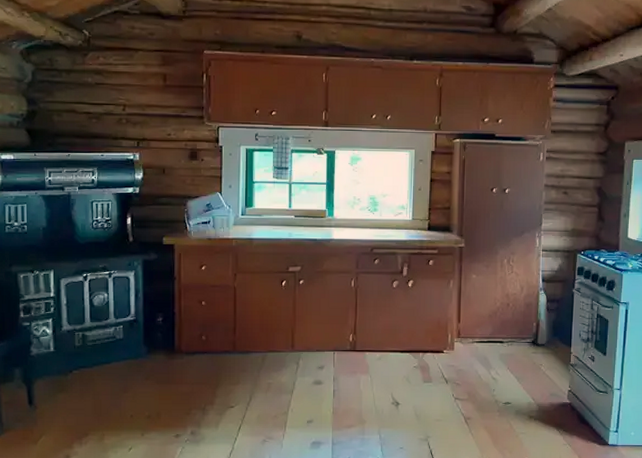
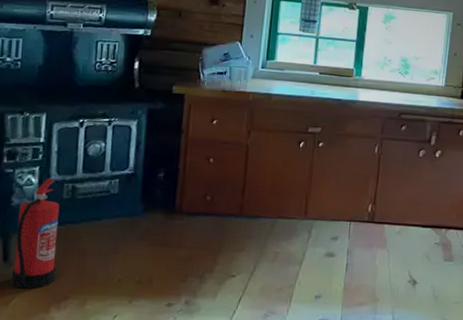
fire extinguisher: none [37,328,75,428] -> present [11,178,60,289]

